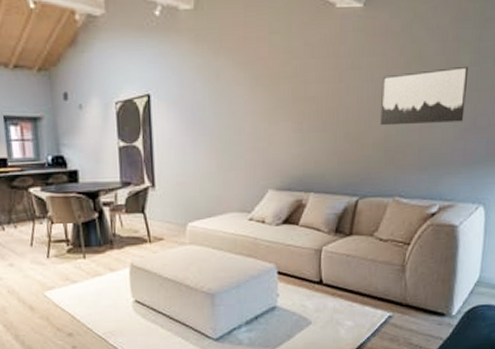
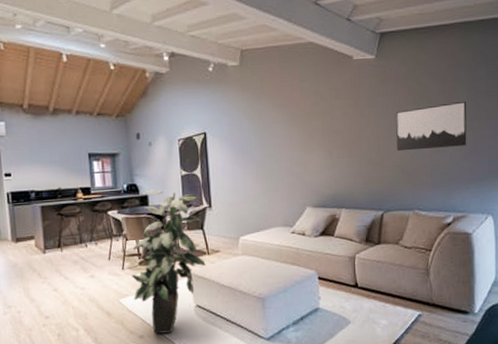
indoor plant: none [57,163,147,332] -> present [131,189,206,334]

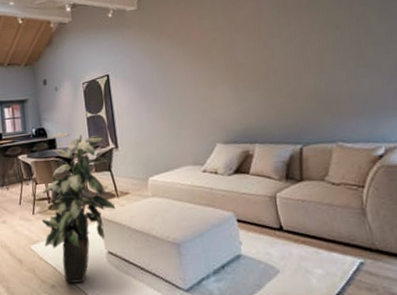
wall art: present [395,101,467,152] -> none [302,24,388,81]

